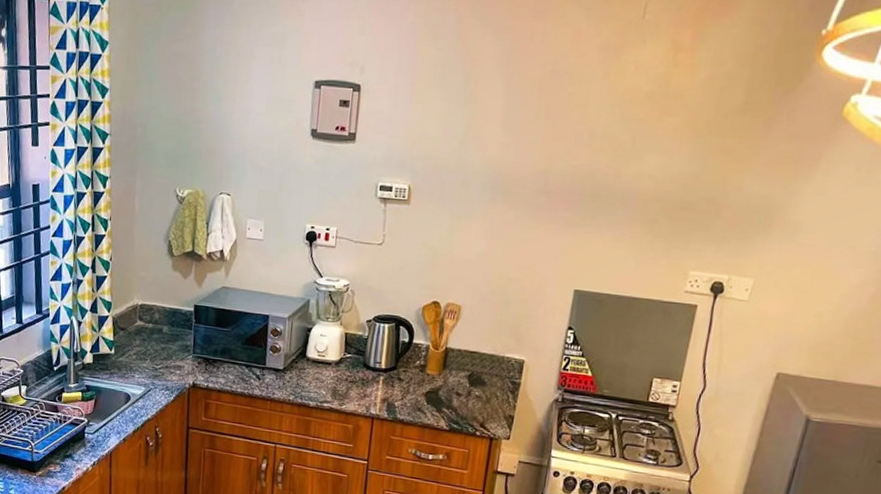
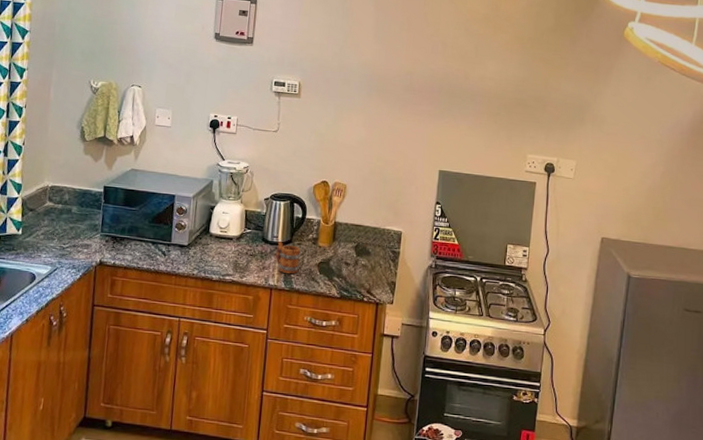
mug: none [377,367,406,404] -> present [275,241,301,274]

